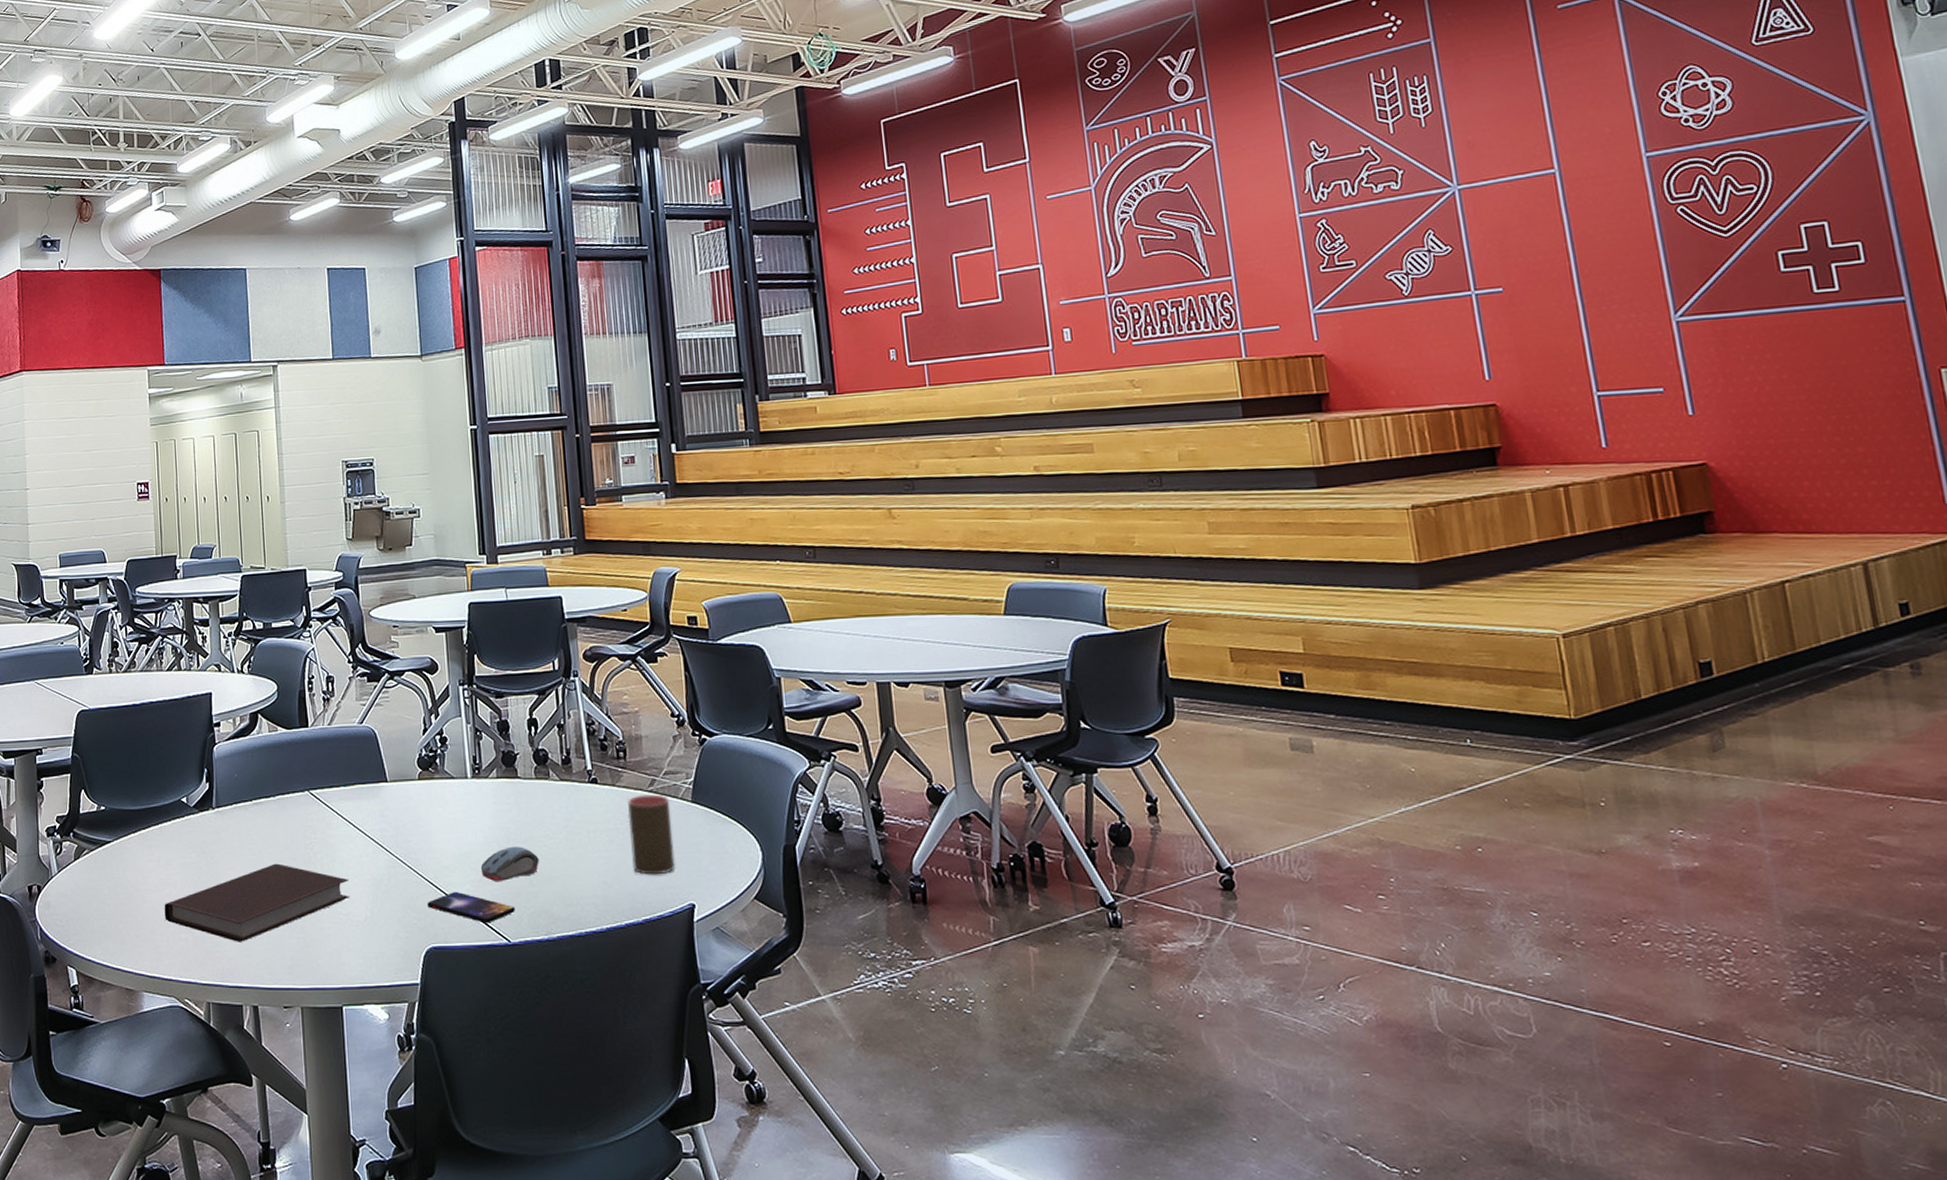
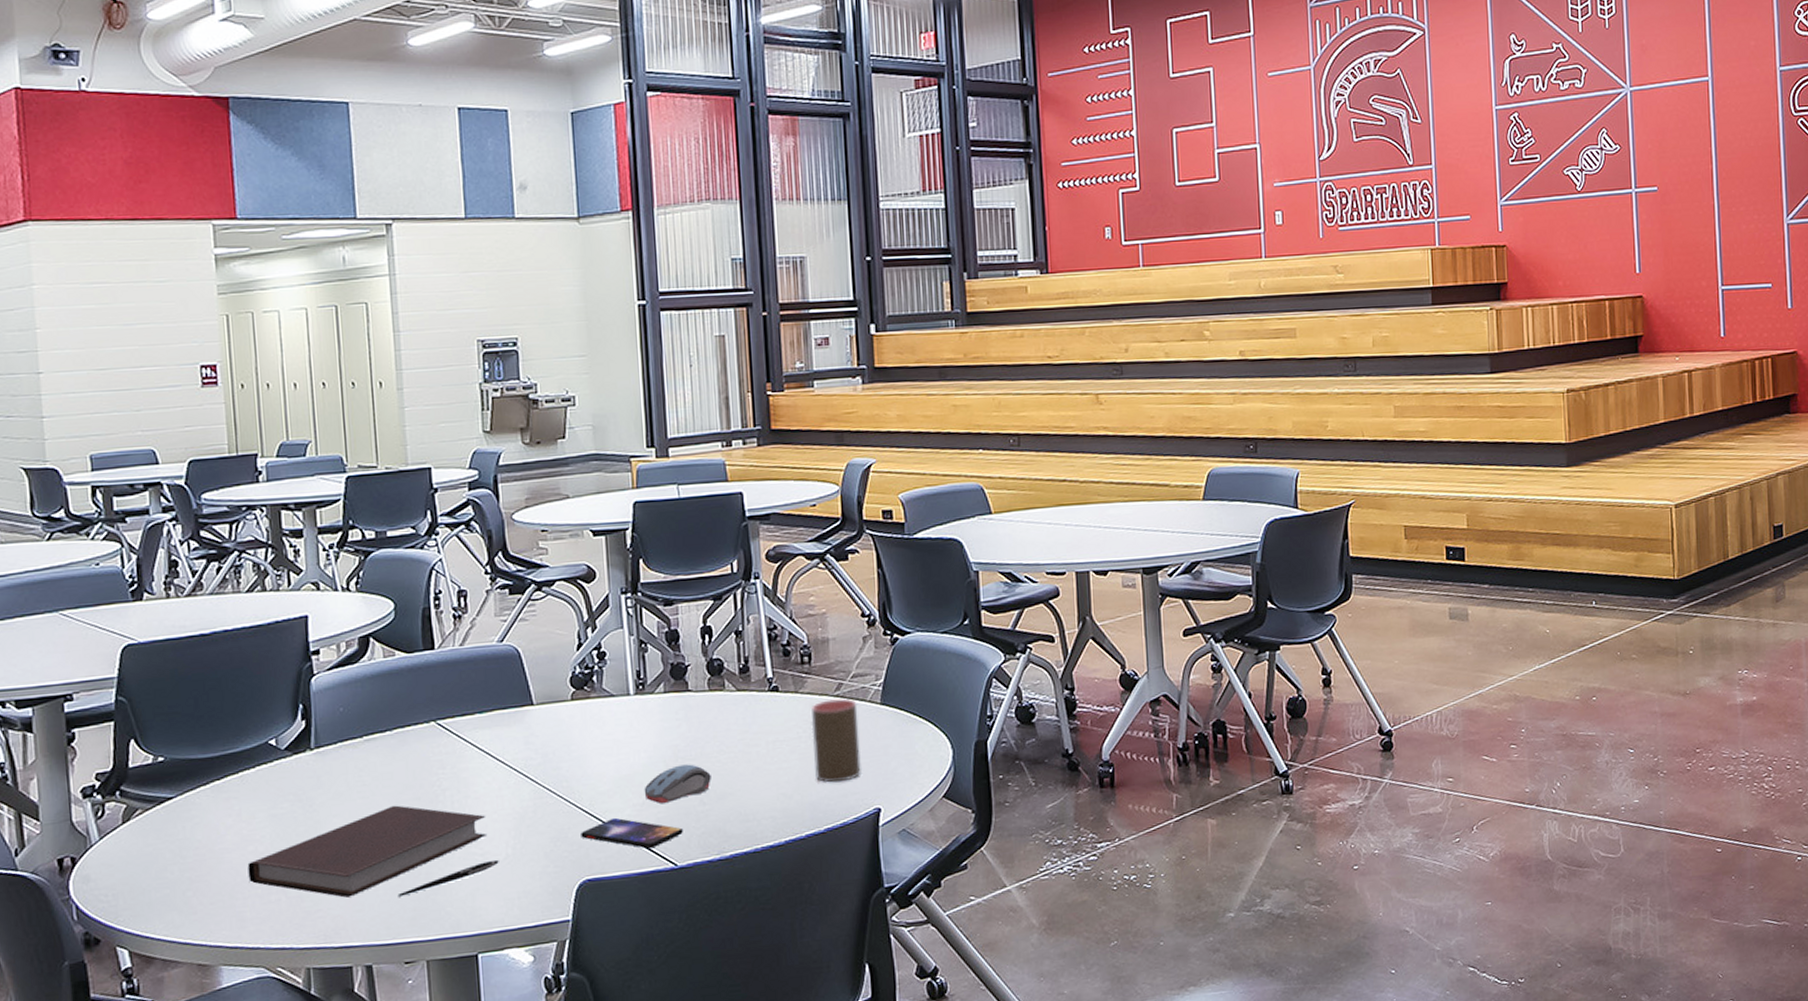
pen: none [278,920,360,946] -> present [397,860,499,897]

